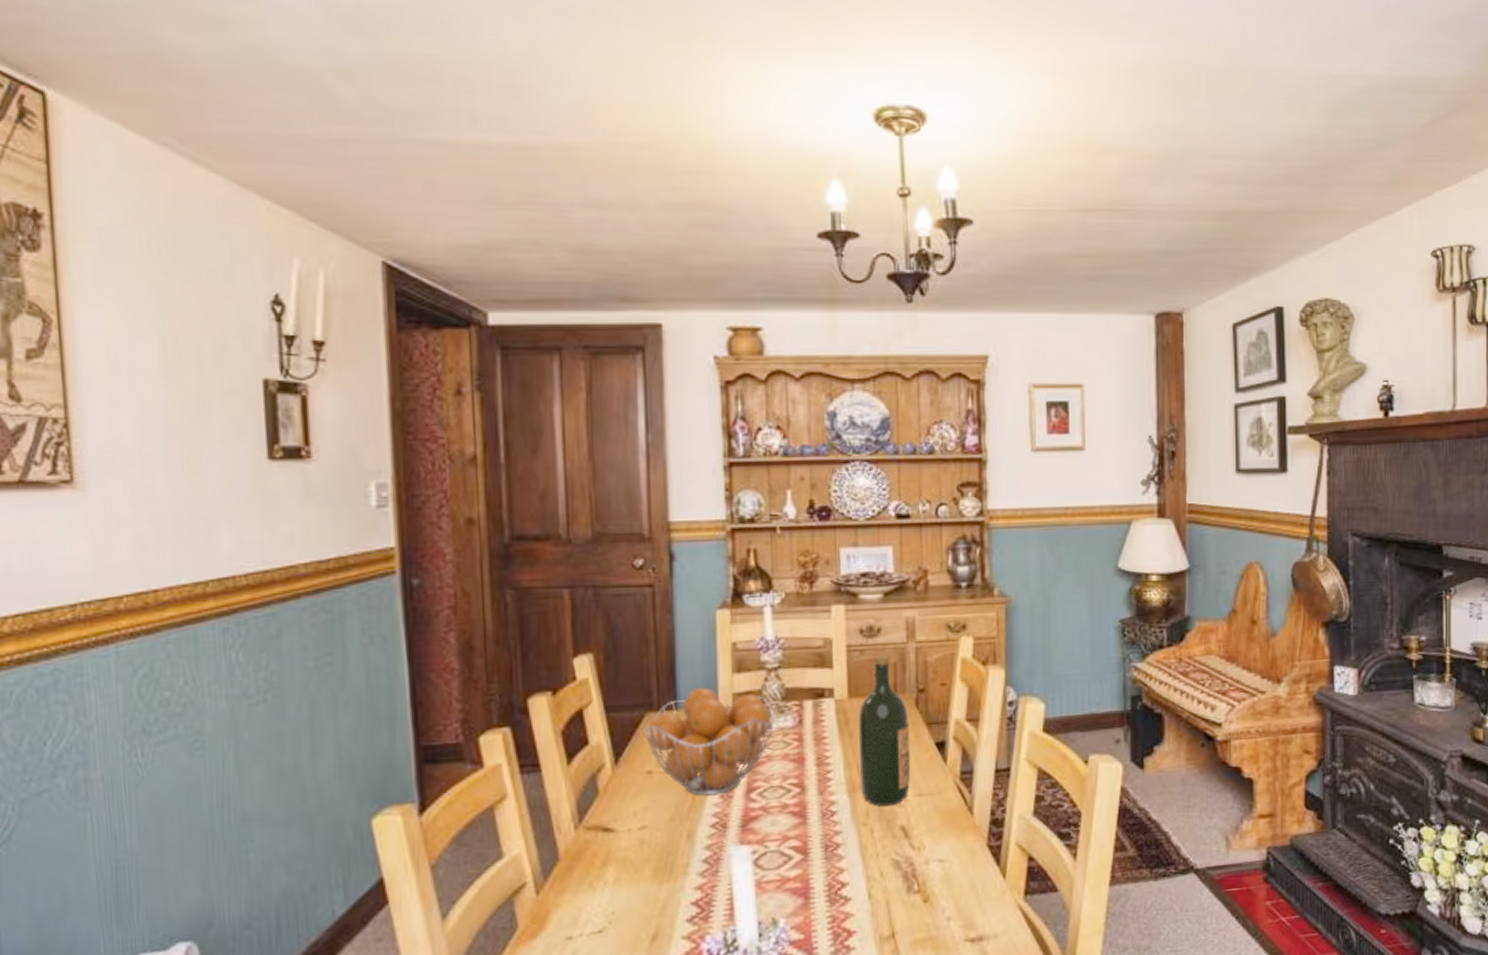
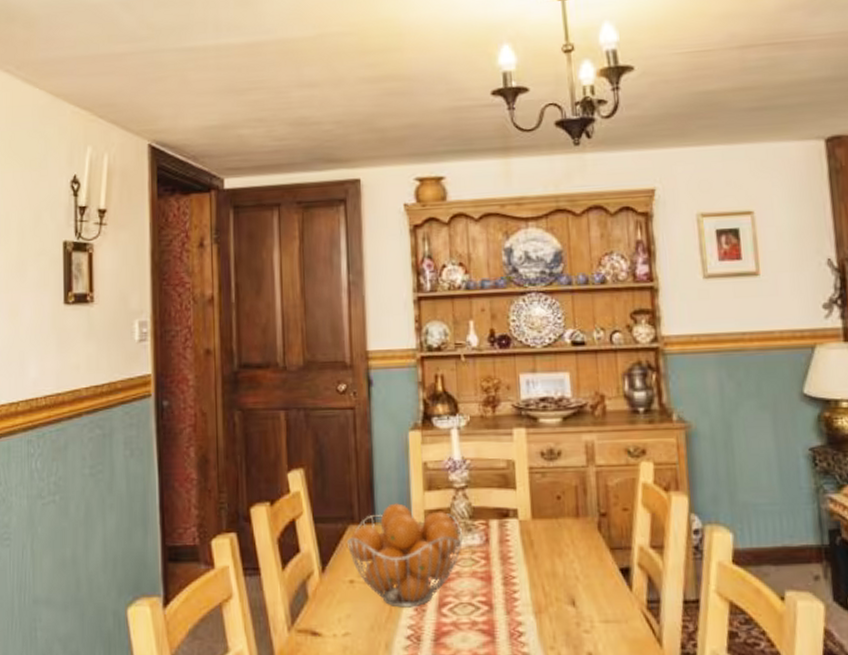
wine bottle: present [858,654,911,806] -> none [542,477,596,630]

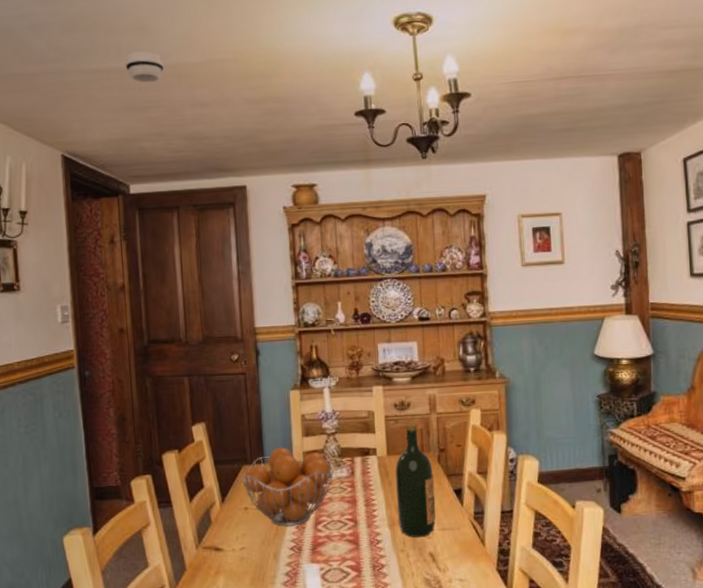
smoke detector: none [224,25,269,62] -> present [125,50,164,83]
wine bottle: none [542,477,596,630] -> present [395,423,436,537]

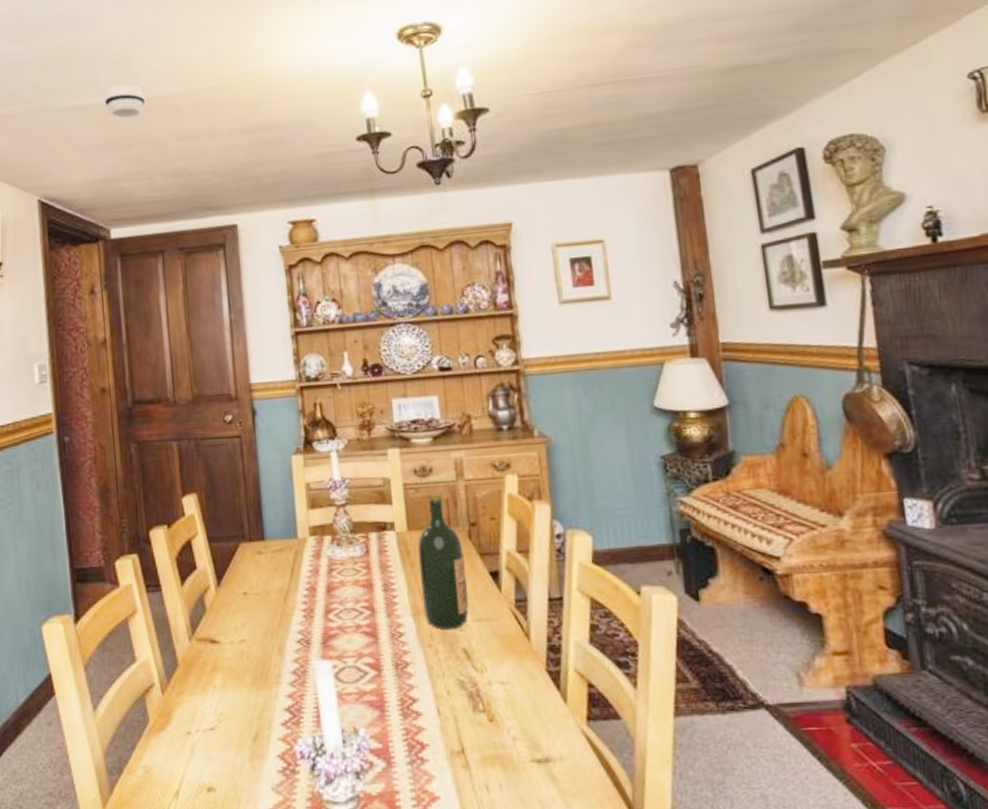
fruit basket: present [241,447,334,527] -> none [239,521,346,615]

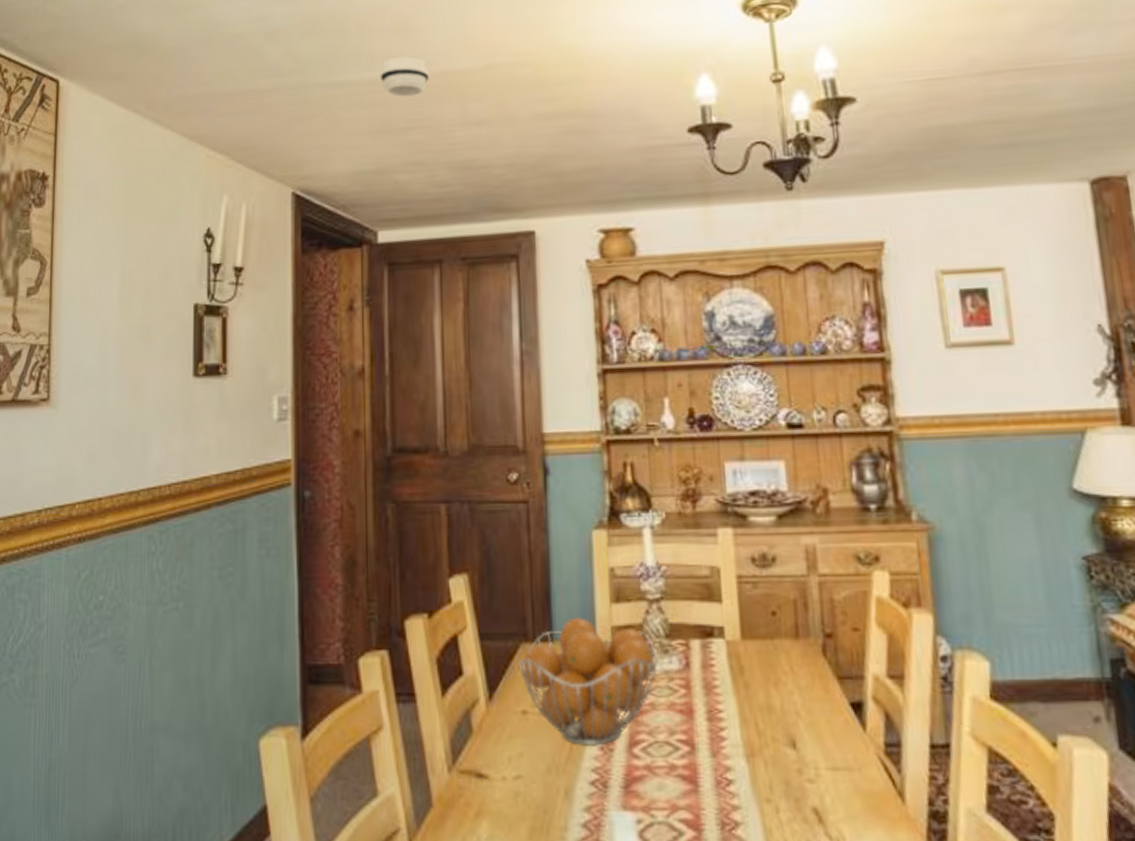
fruit basket: none [239,521,346,615] -> present [518,617,659,746]
wine bottle: present [417,492,469,629] -> none [754,588,822,779]

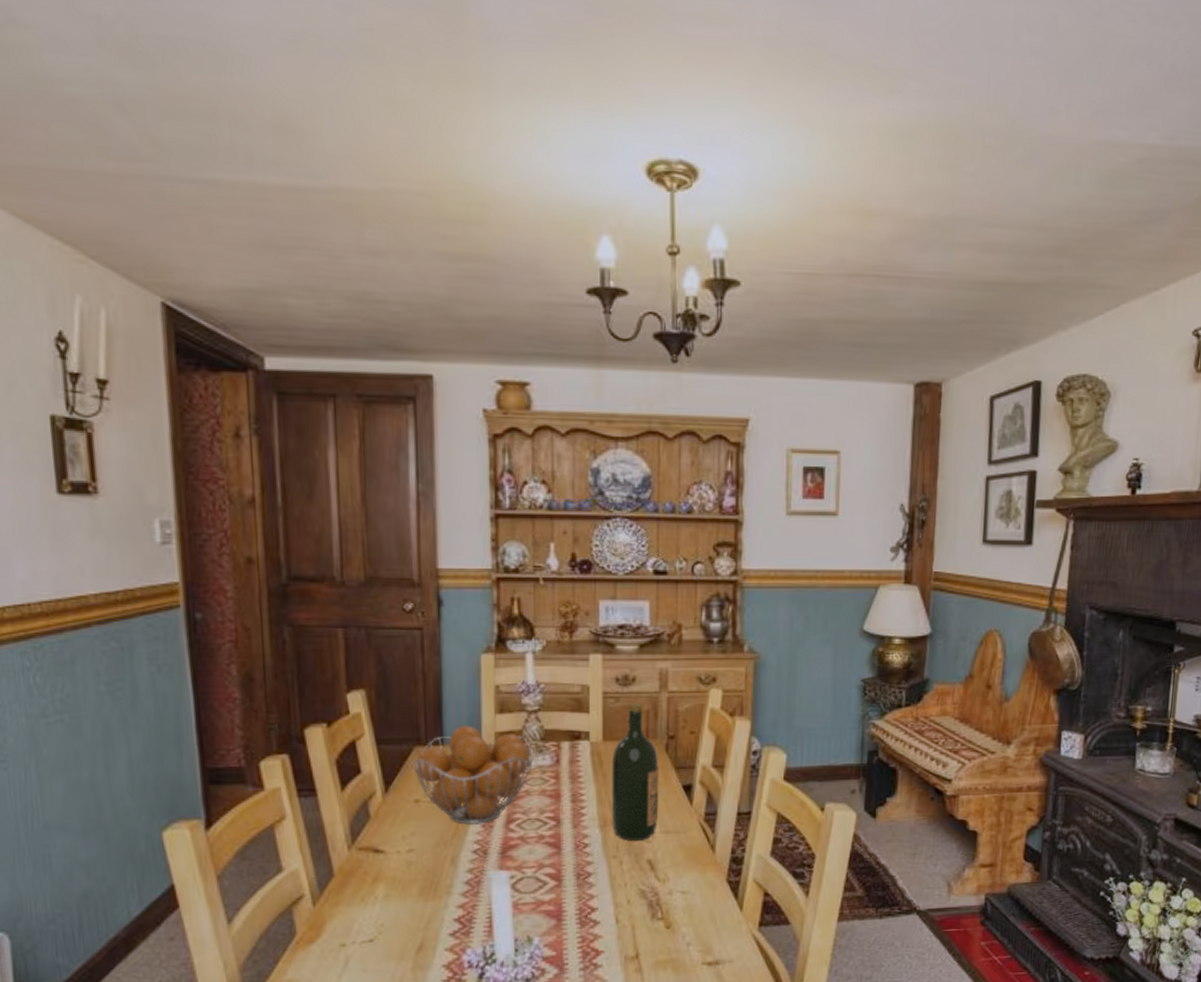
smoke detector: present [379,56,430,97] -> none [260,160,319,212]
wine bottle: none [754,588,822,779] -> present [611,702,659,841]

